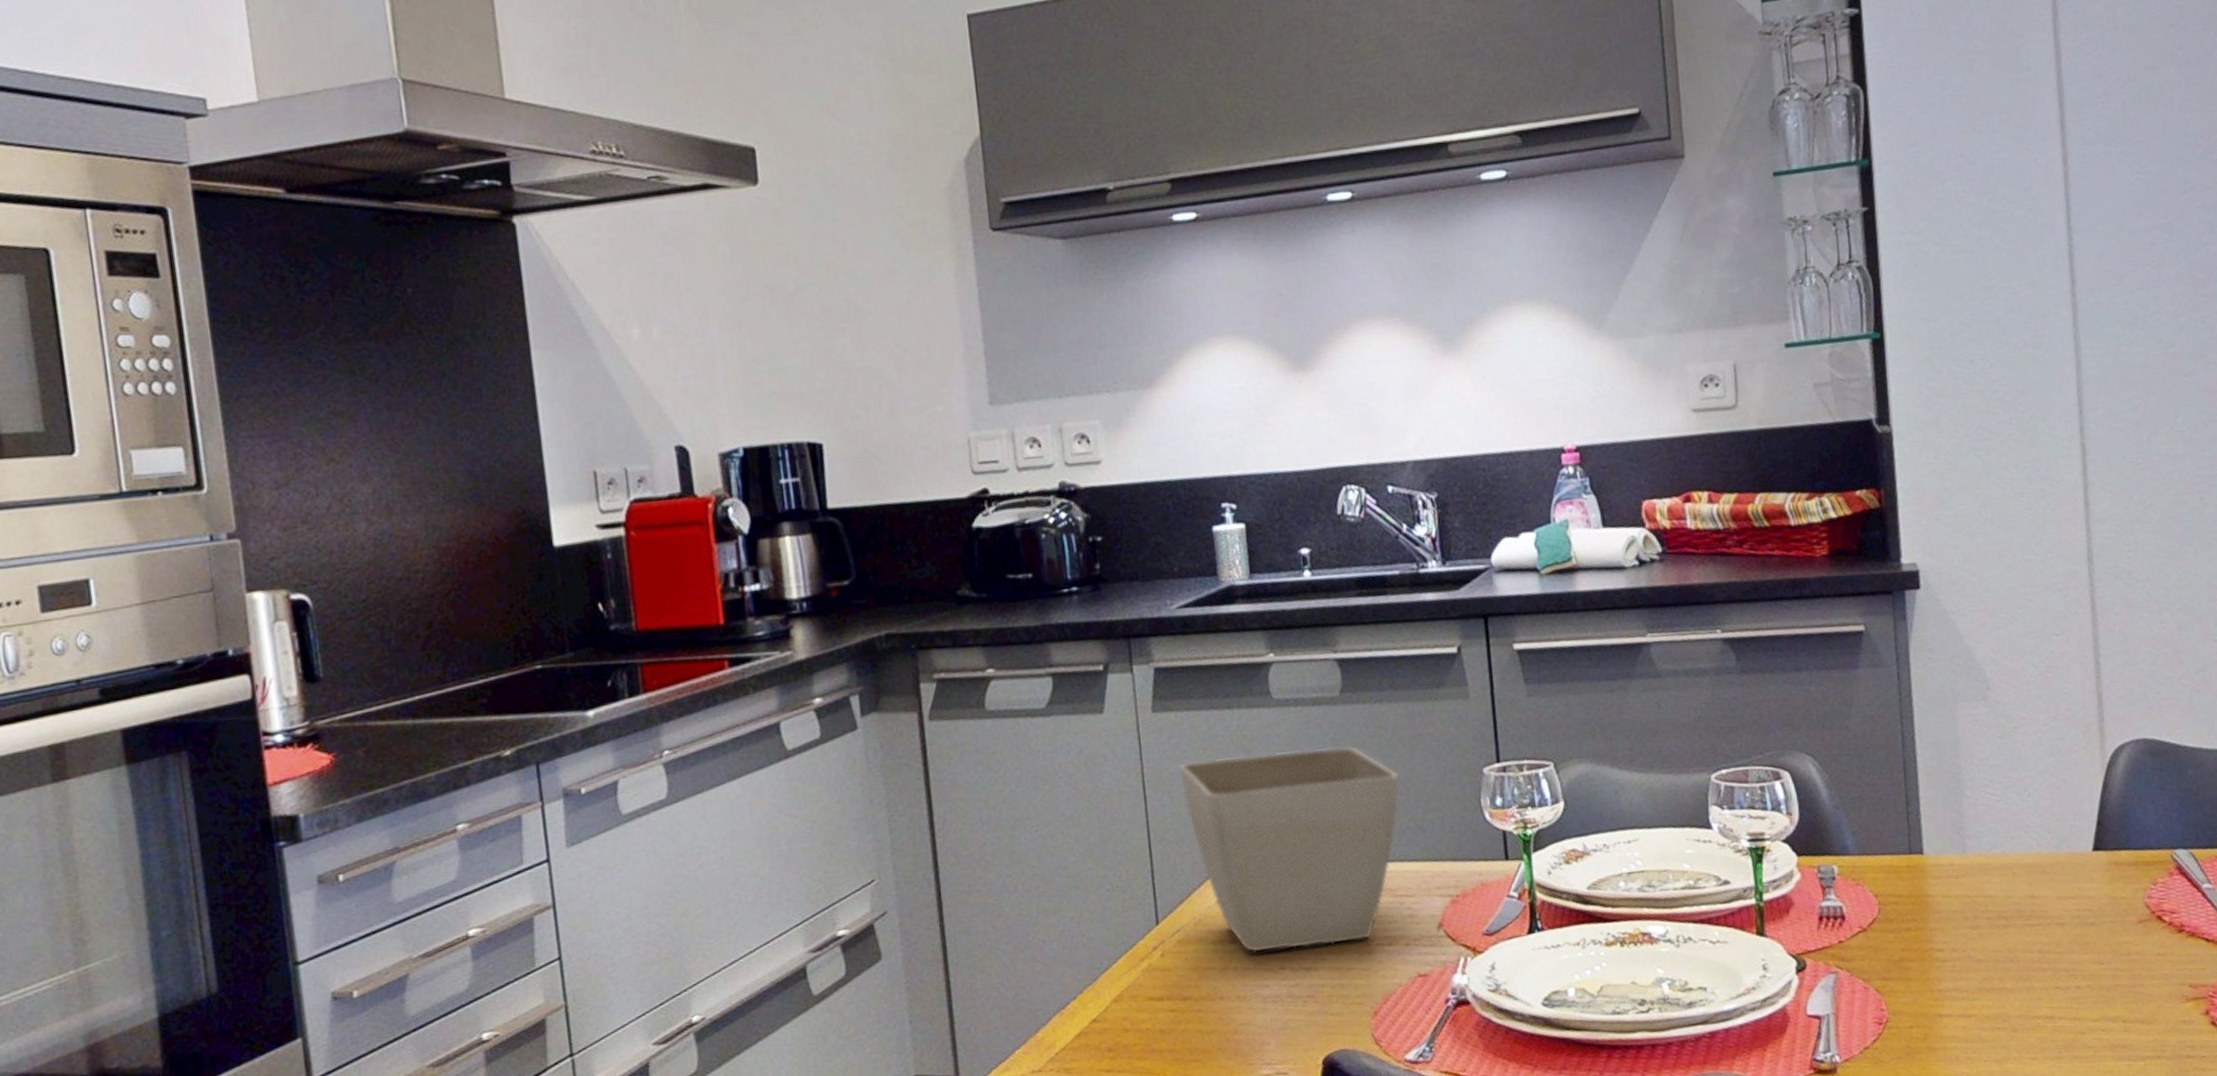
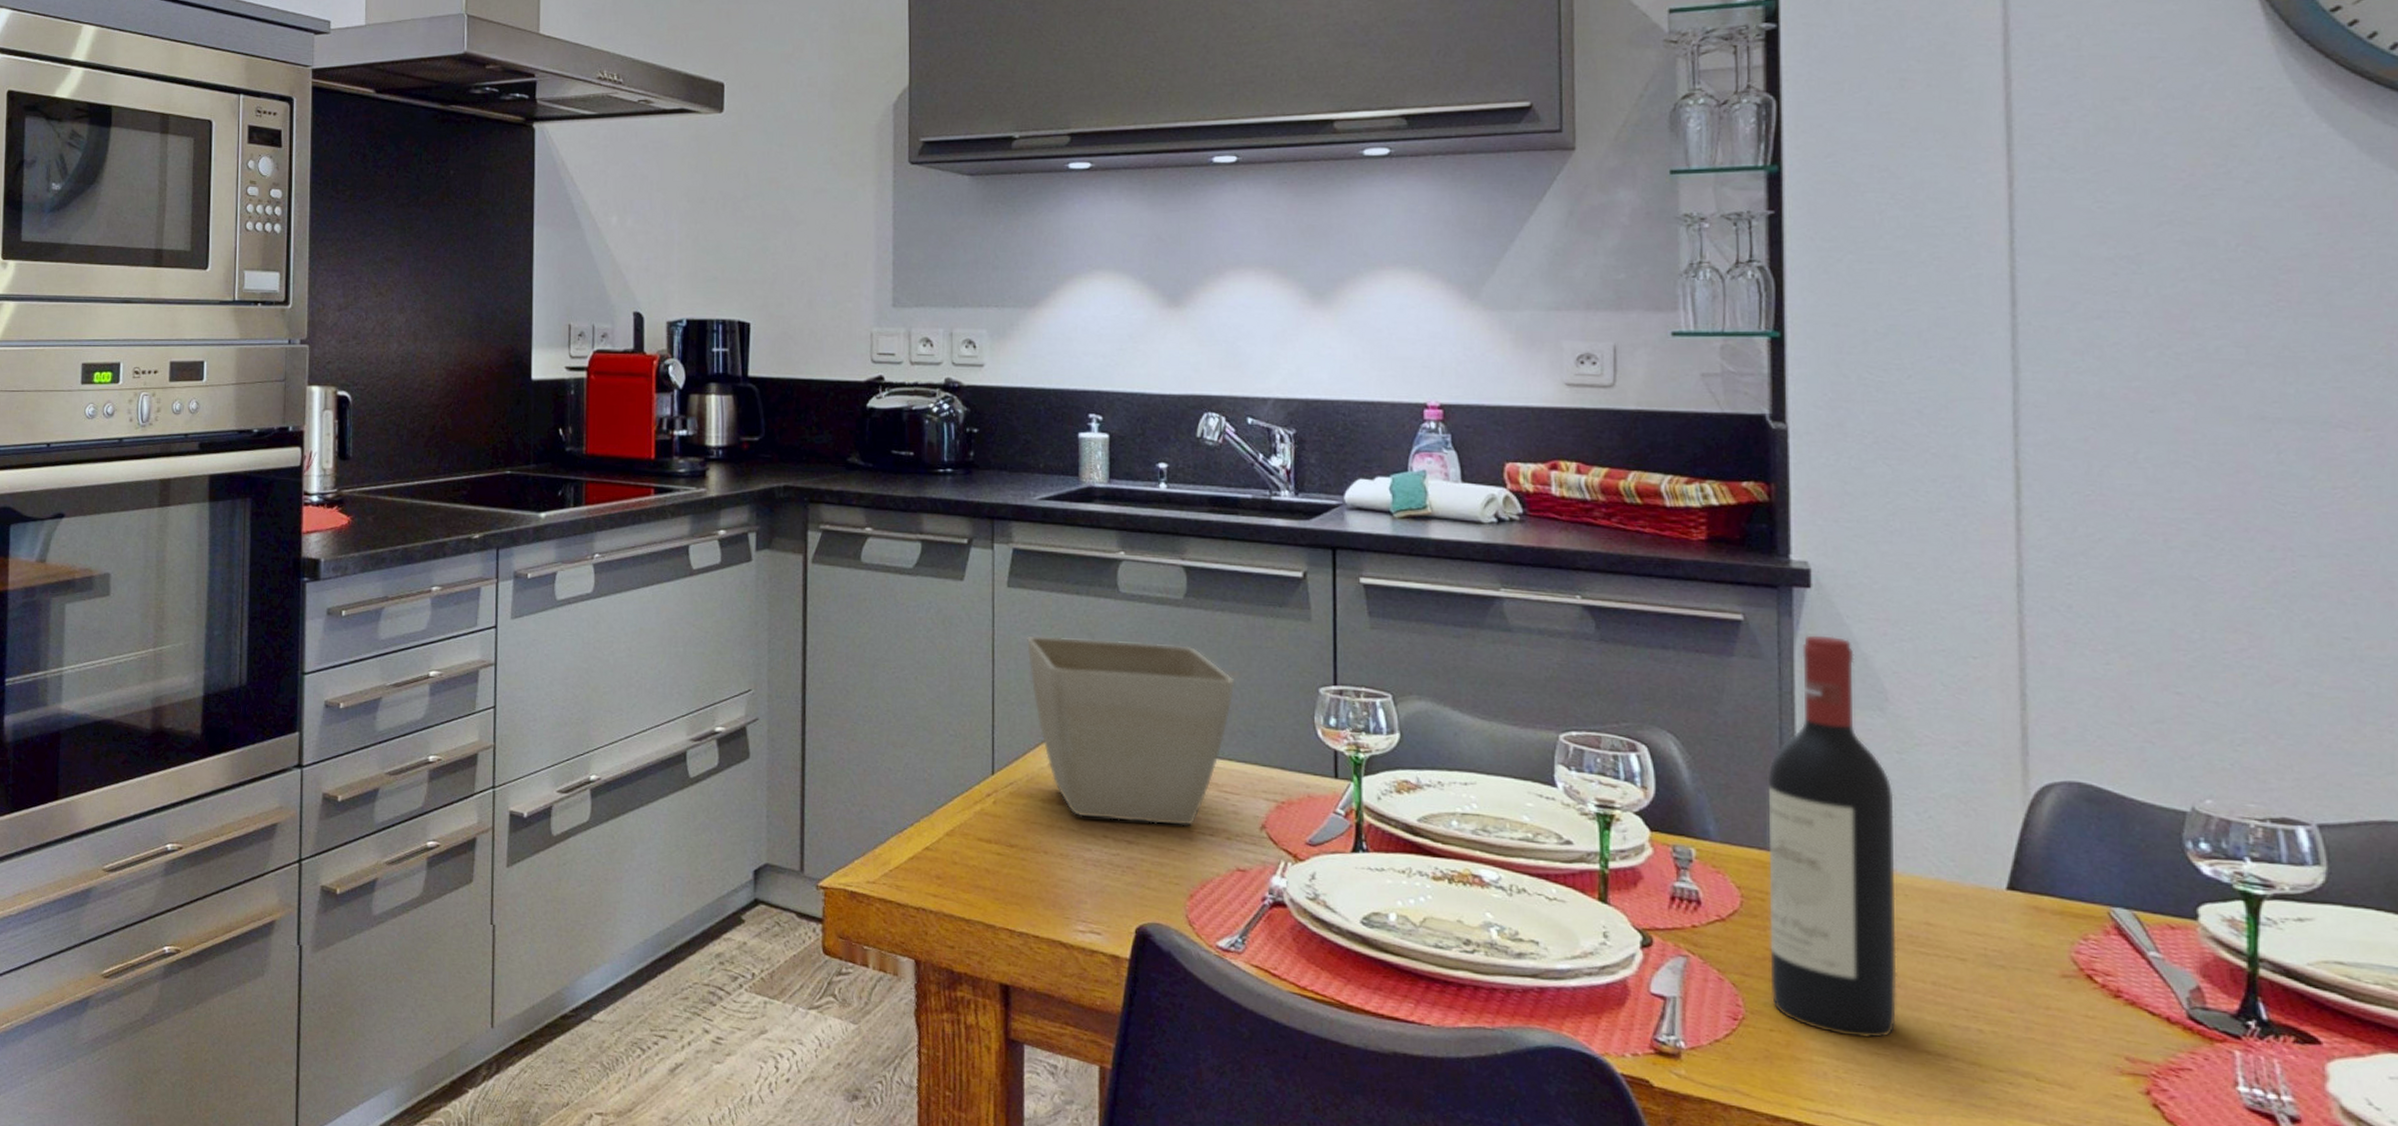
wine bottle: none [1895,633,2012,1019] -> present [1769,635,1897,1038]

